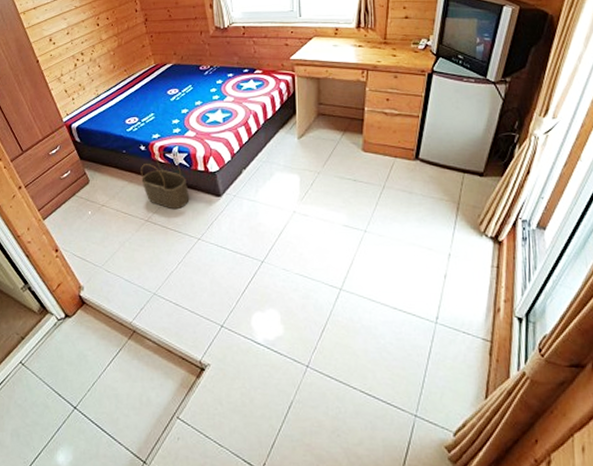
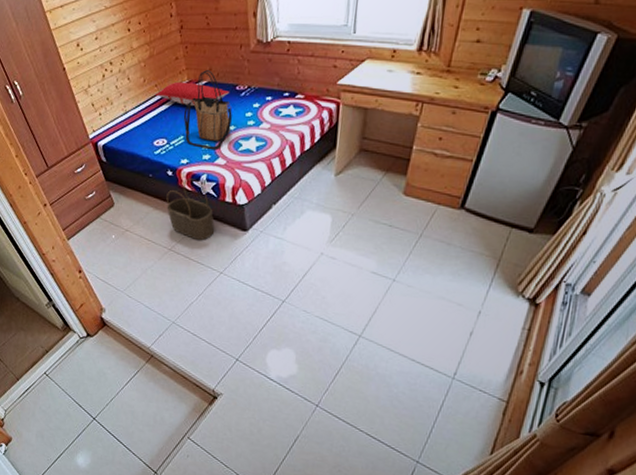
pillow: none [125,65,193,87] -> present [155,81,229,107]
tote bag: none [152,54,198,124] -> present [183,70,232,150]

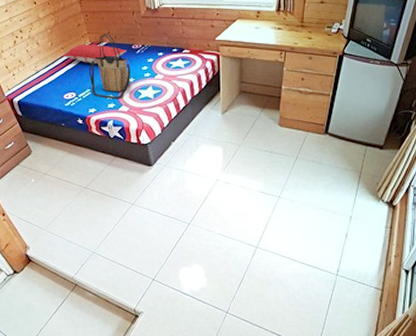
wicker basket: present [166,178,215,241] -> none [79,125,124,178]

